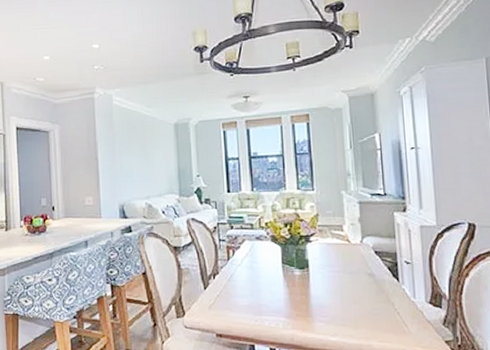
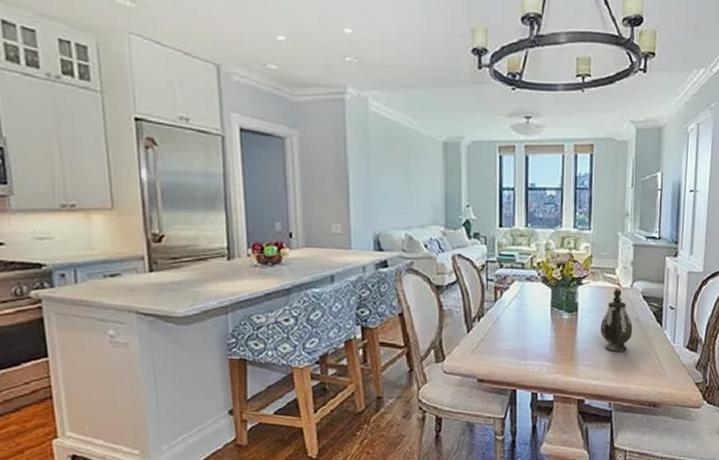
teapot: none [333,245,369,307] -> present [600,288,633,351]

